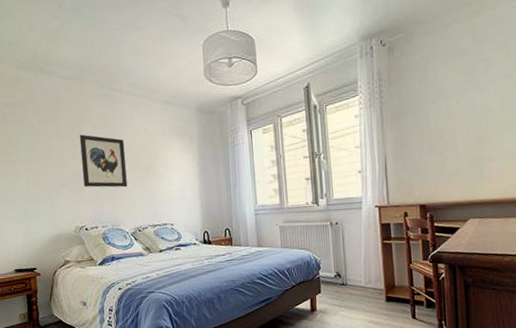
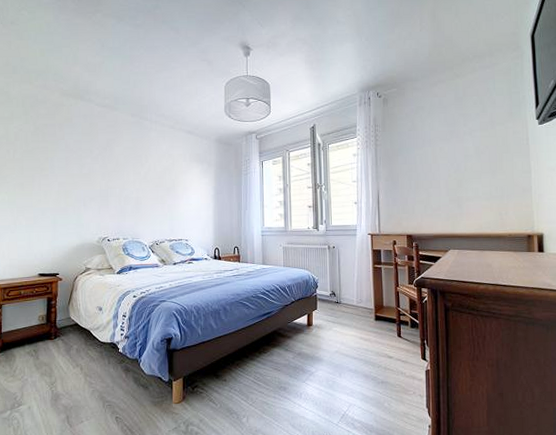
wall art: present [79,134,128,188] -> none [109,155,150,205]

